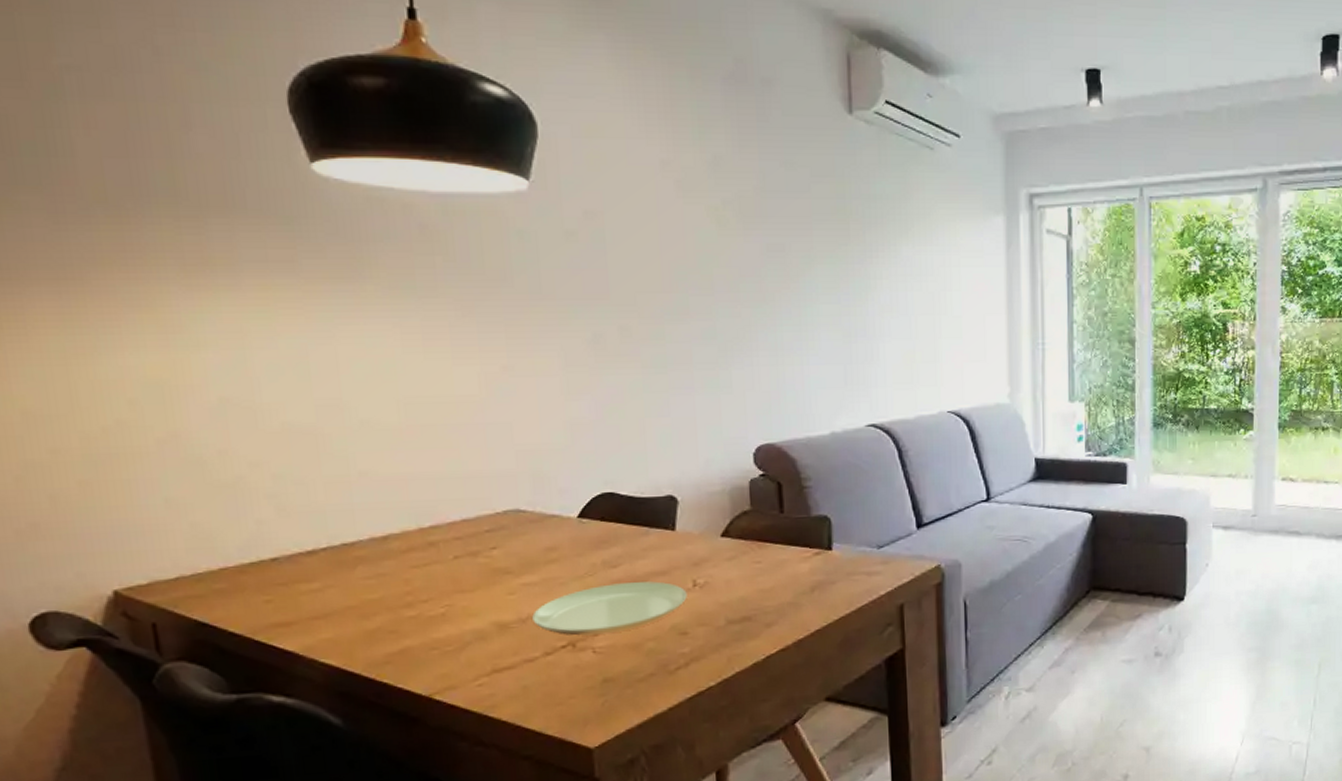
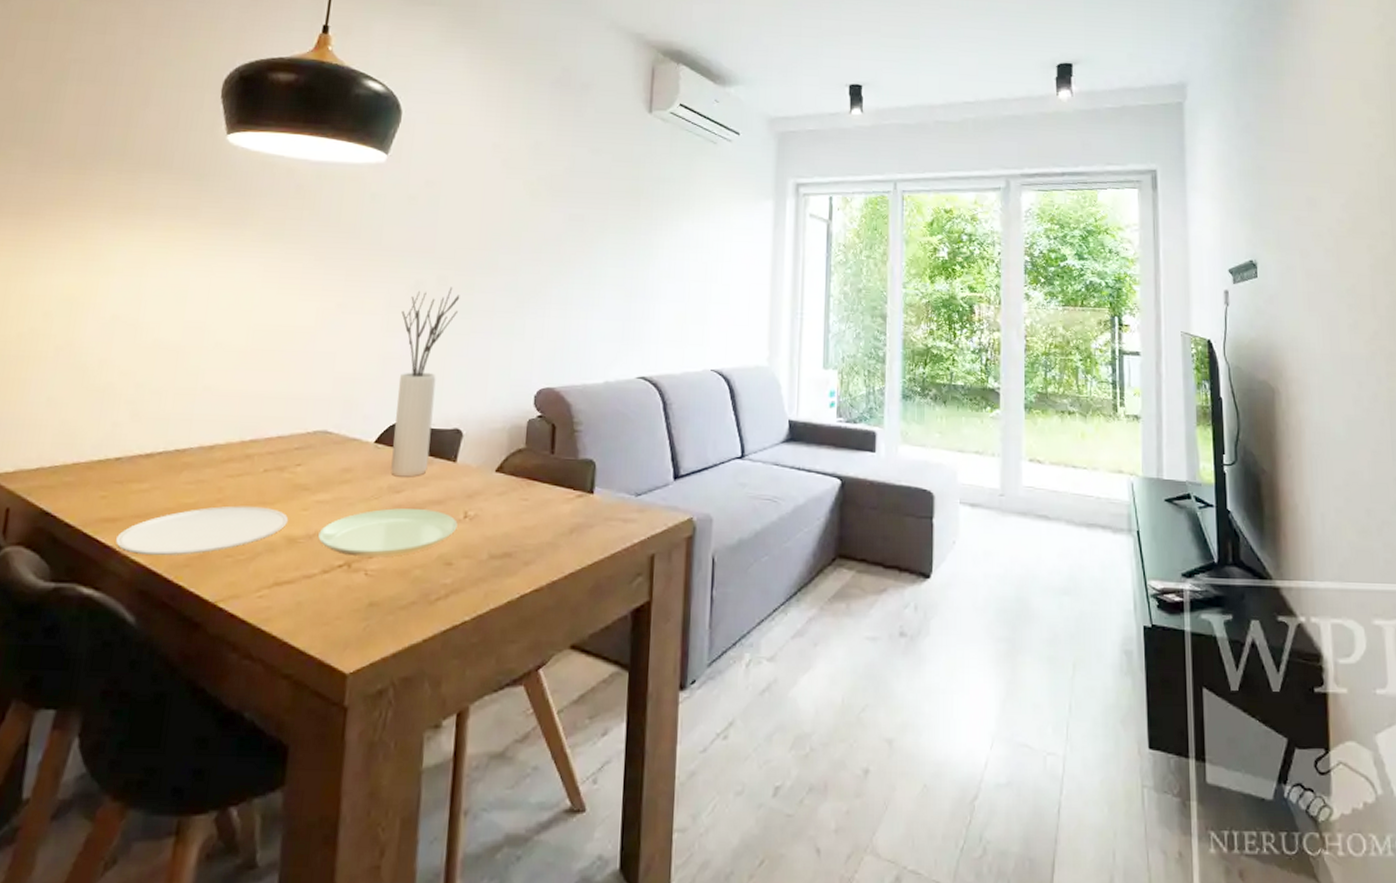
plate: none [296,595,495,657] -> present [116,506,289,556]
vase: none [582,338,650,551] -> present [391,286,460,477]

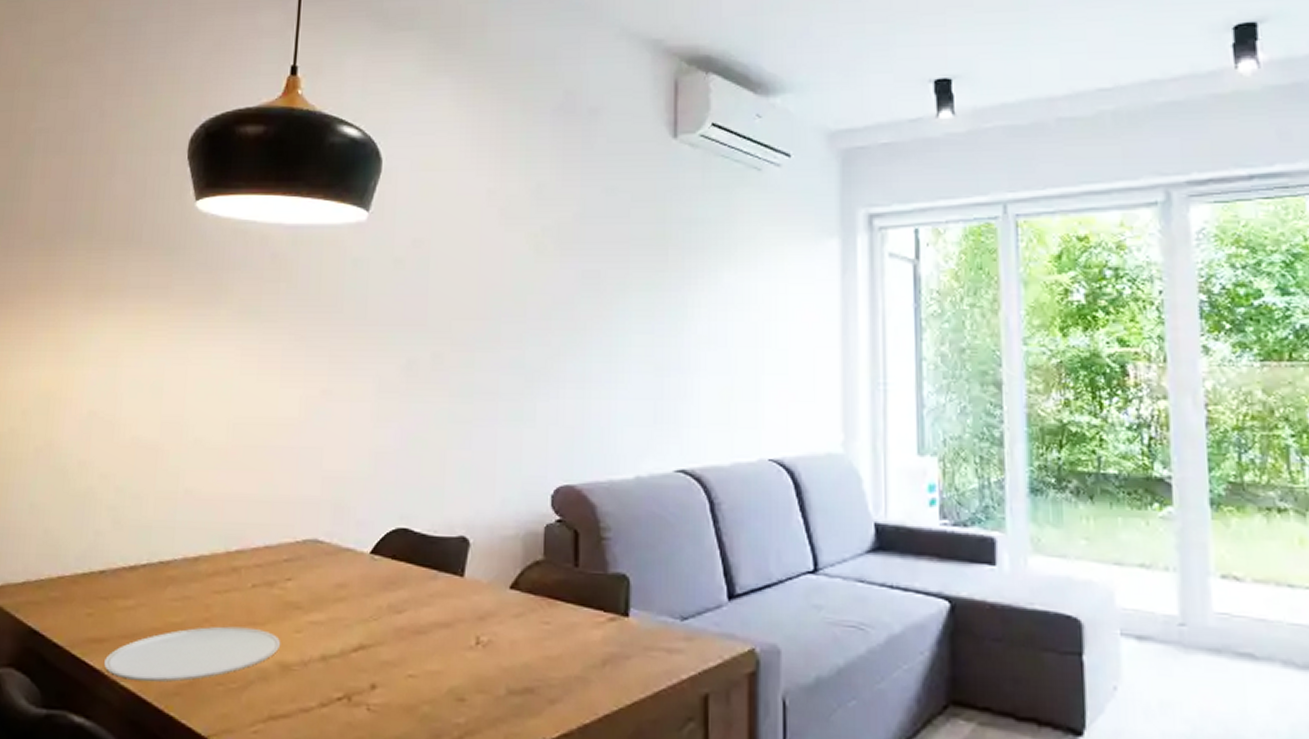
plate: present [318,508,458,558] -> none [314,631,469,690]
vase: present [391,286,460,477] -> none [390,365,459,595]

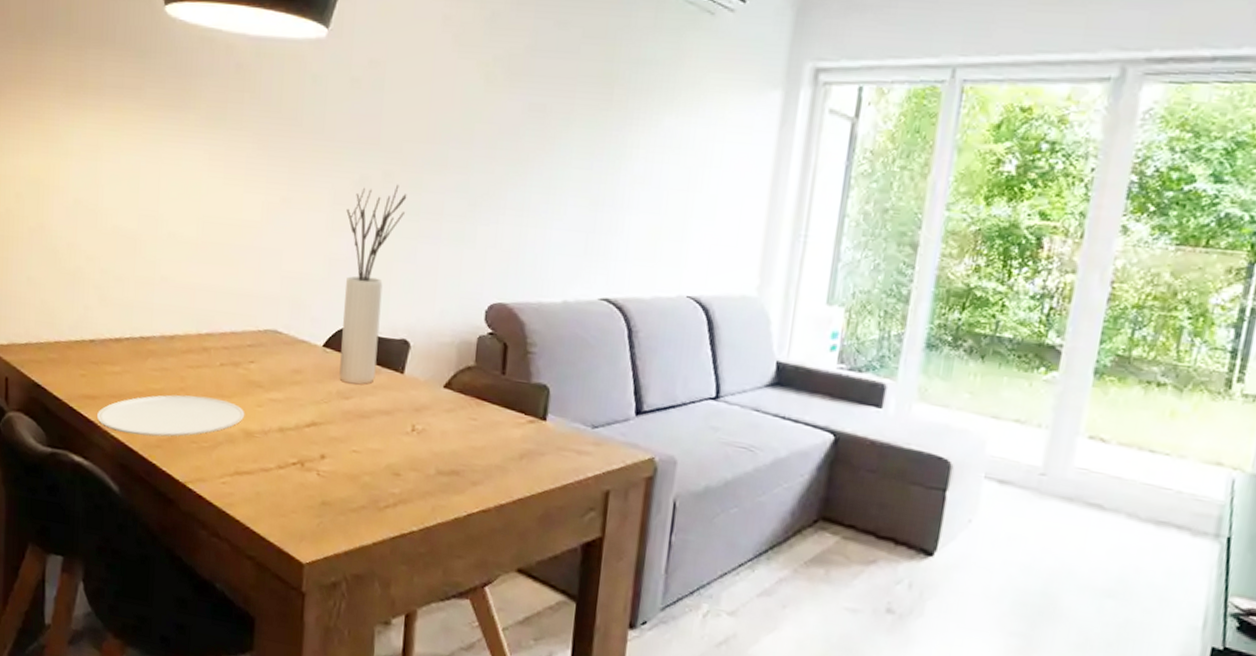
vase: none [390,365,459,595] -> present [339,184,407,386]

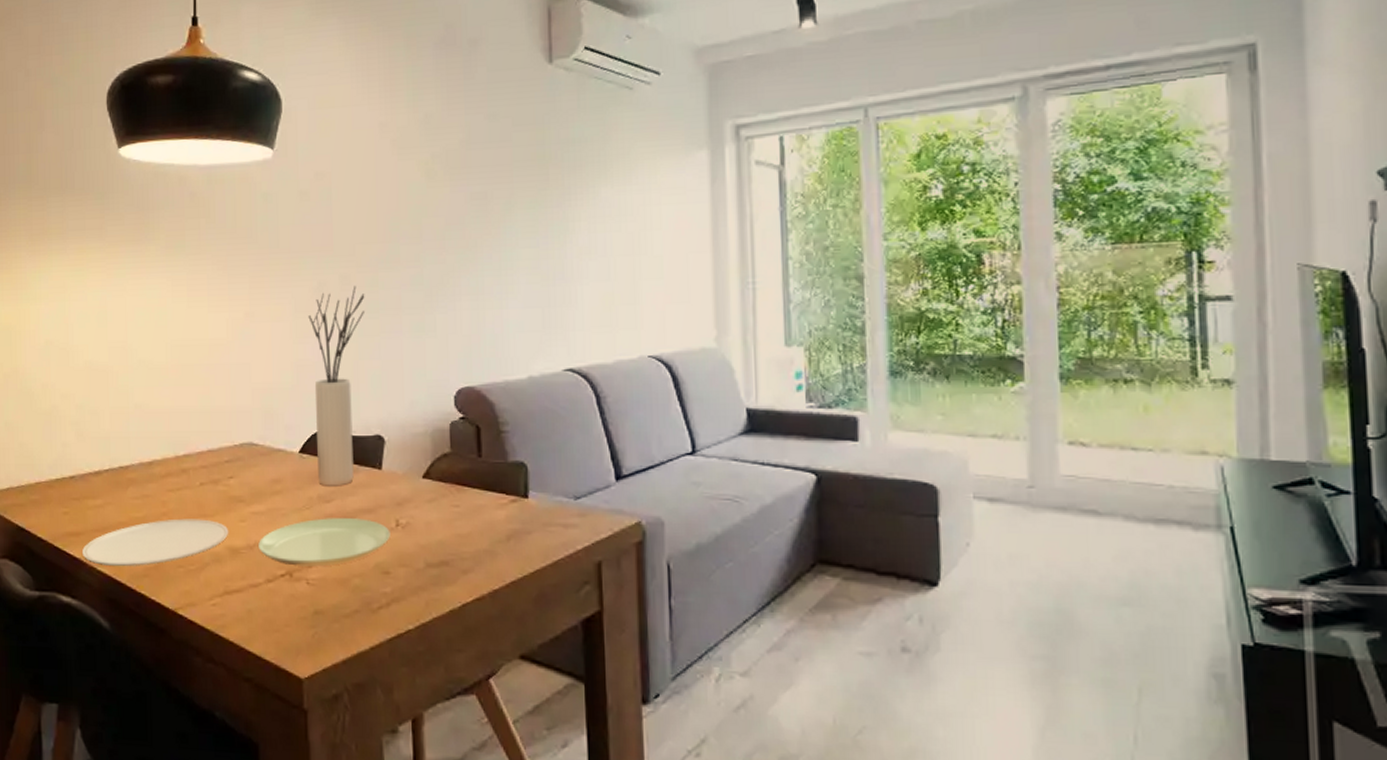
plate: none [273,413,405,461] -> present [258,518,390,567]

